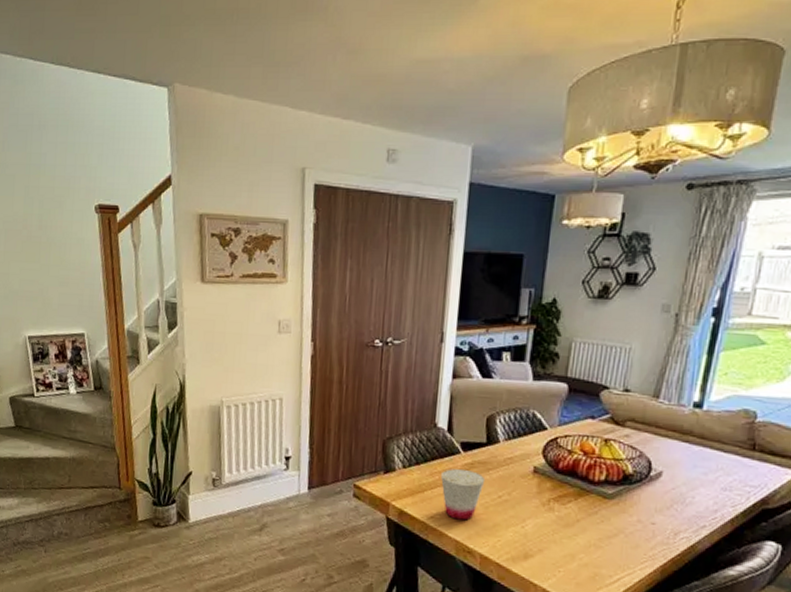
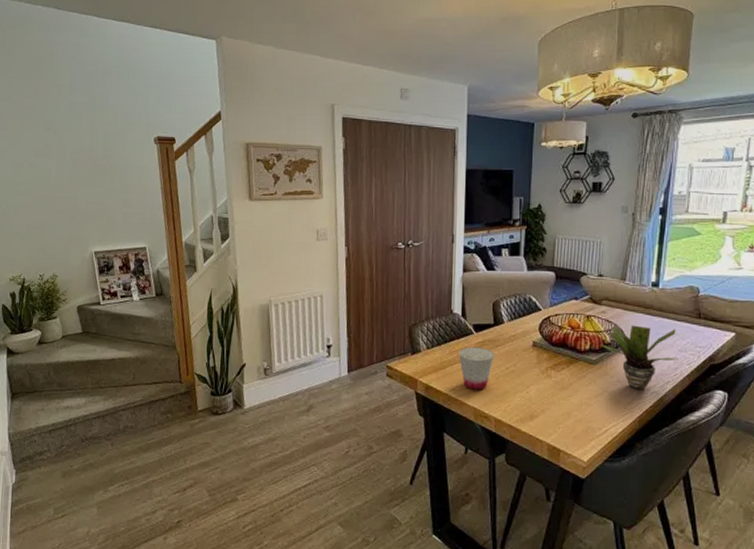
potted plant: none [619,453,721,534] -> present [600,325,679,390]

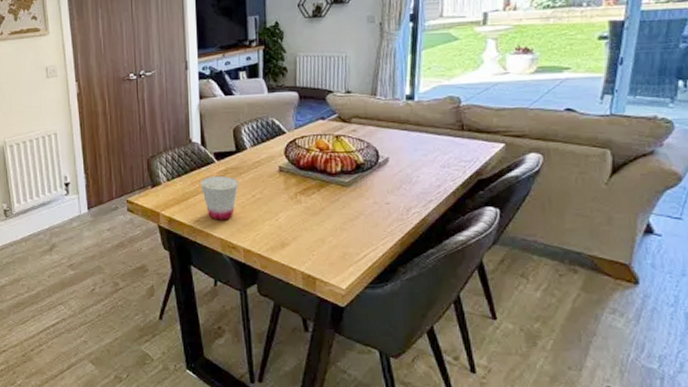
potted plant: present [600,325,679,390] -> none [352,142,441,211]

